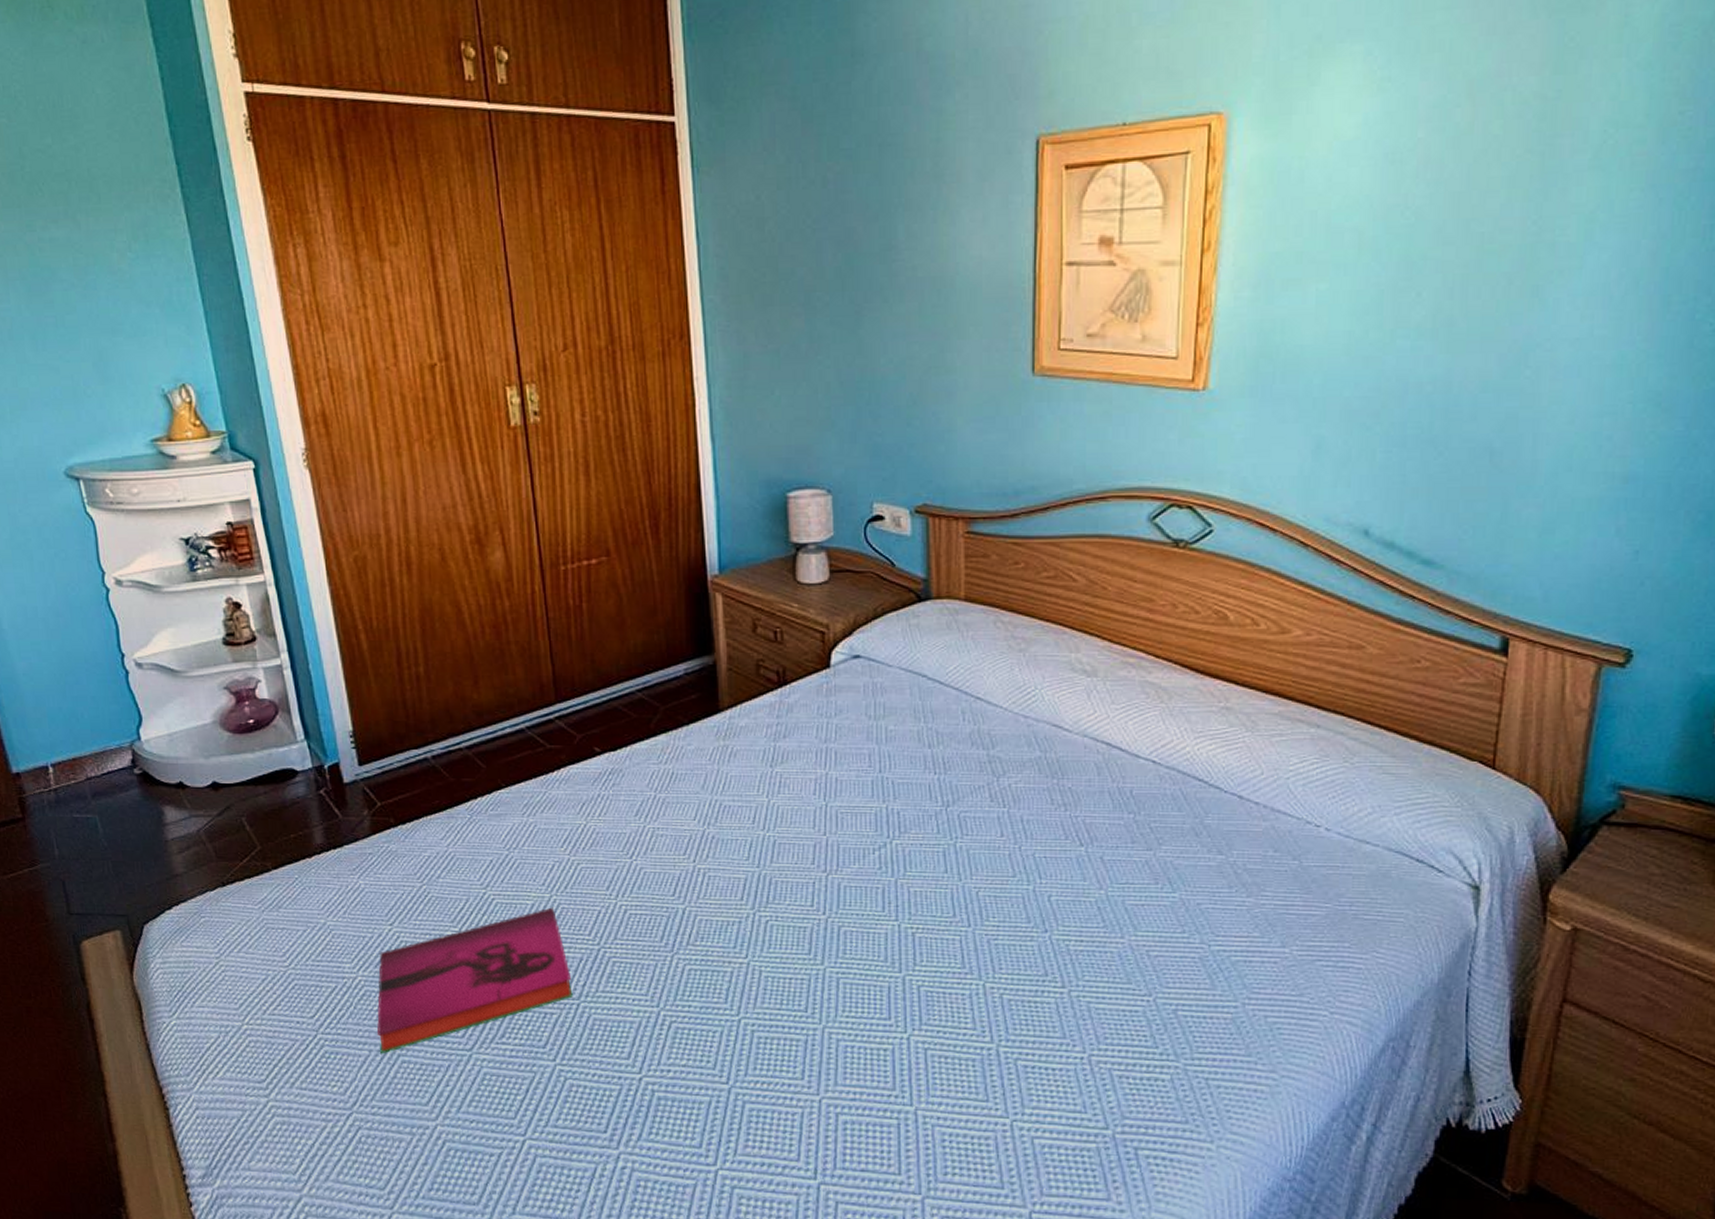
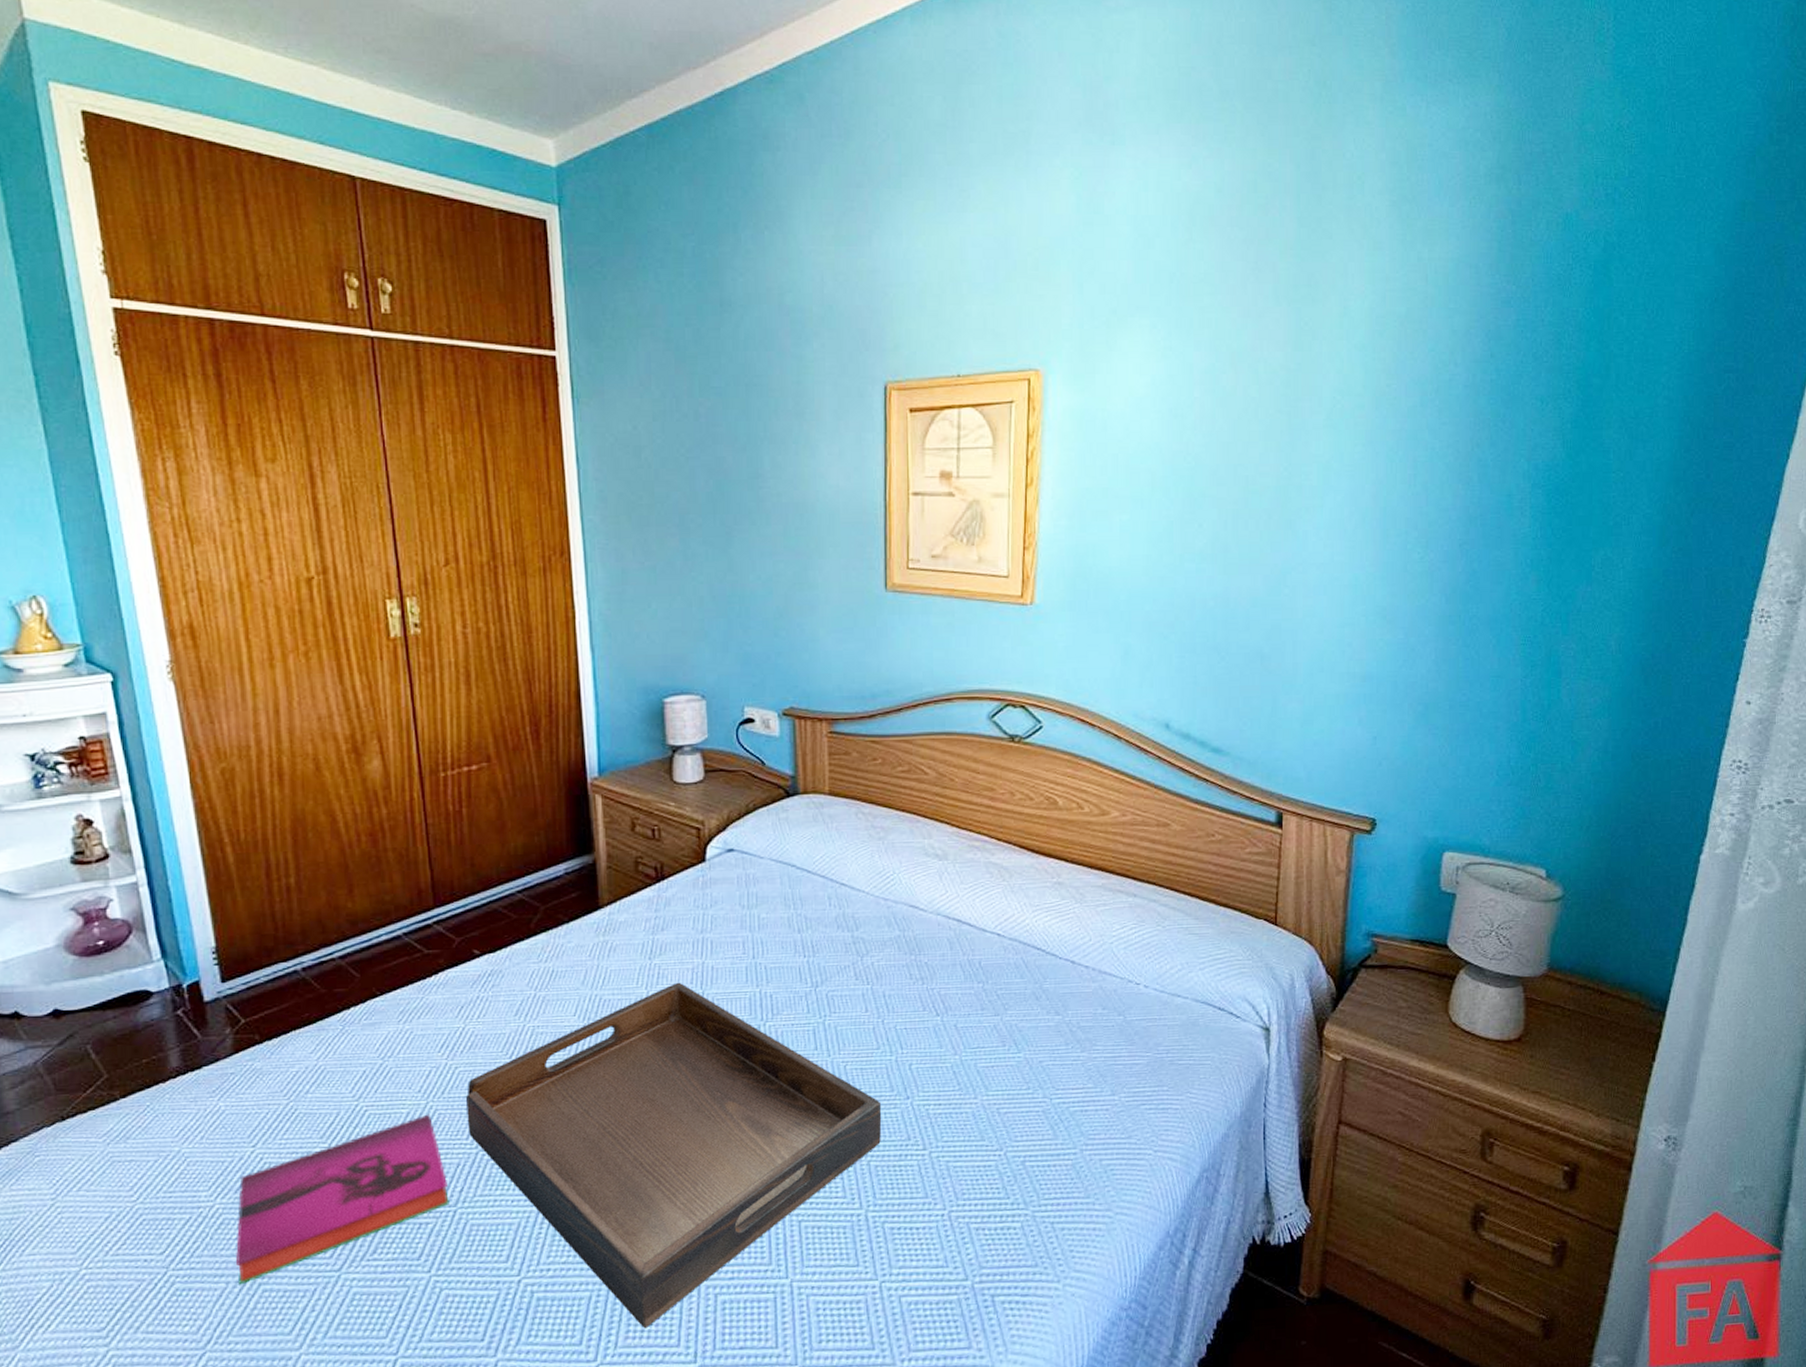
serving tray: none [587,792,1017,1140] -> present [465,982,882,1329]

